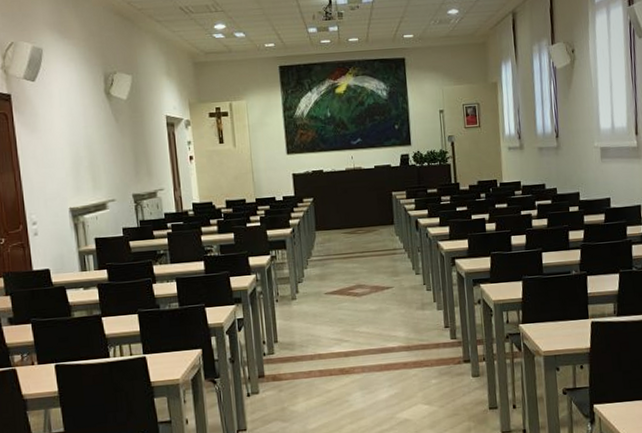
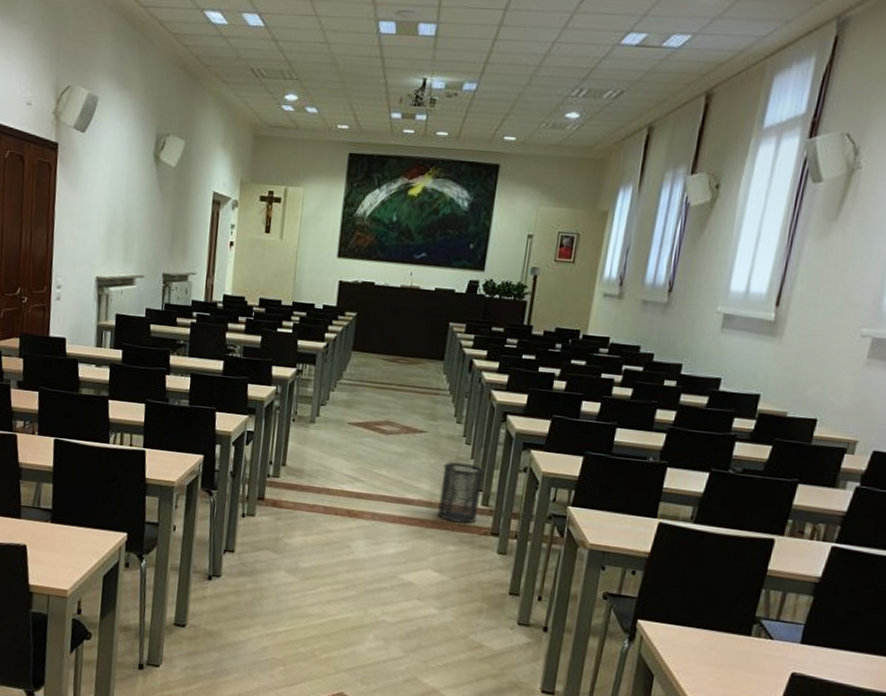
trash can: none [413,306,449,359] -> present [437,462,485,524]

